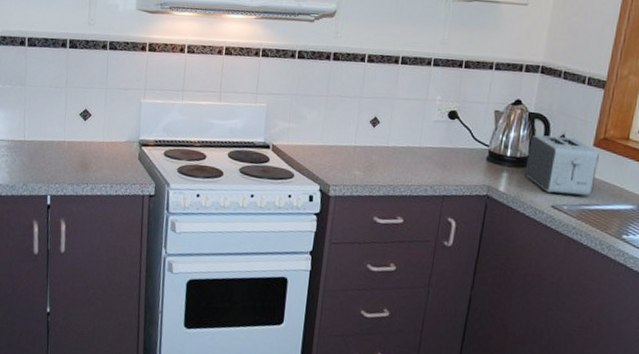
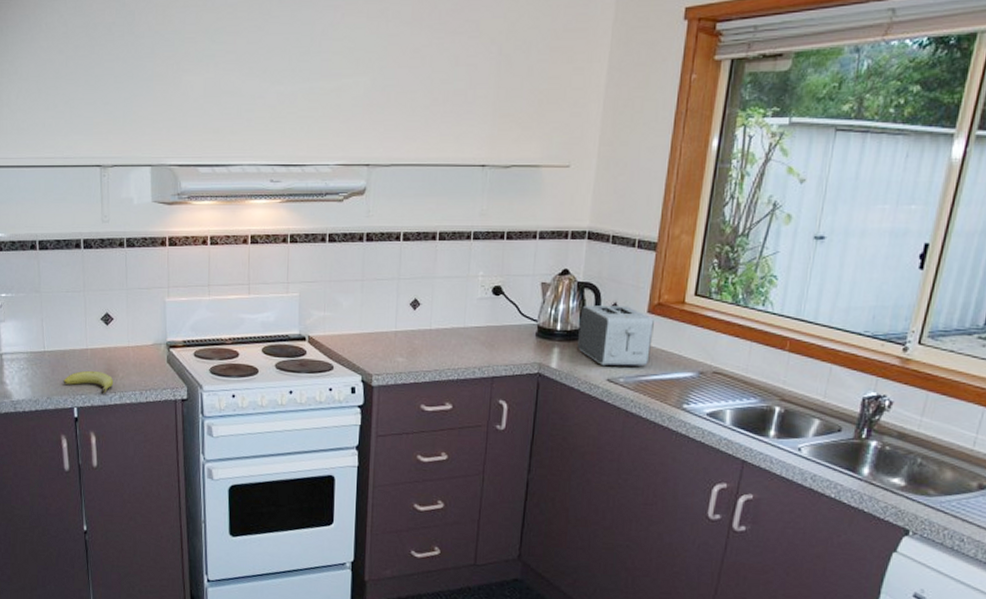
fruit: none [39,161,87,186] -> present [63,370,114,395]

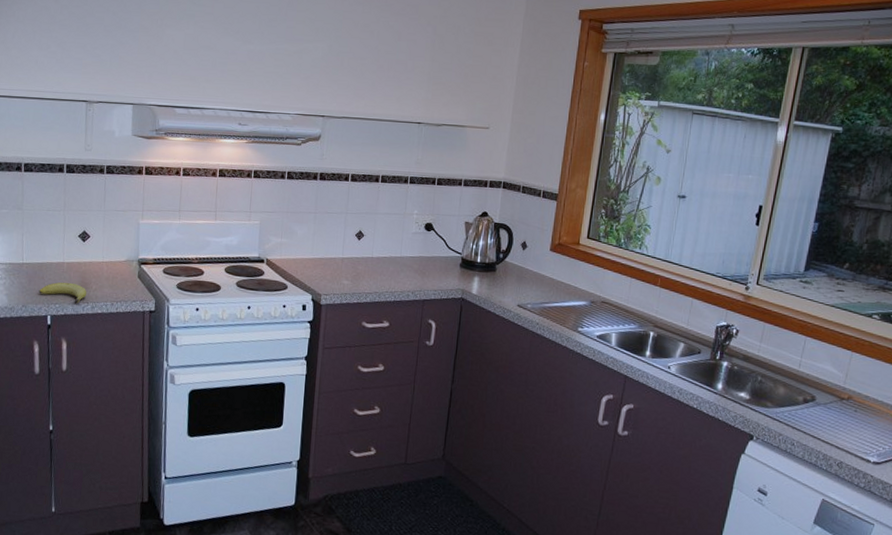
toaster: present [578,305,654,367] -> none [494,242,555,295]

